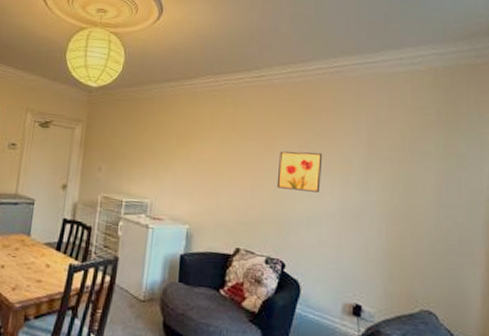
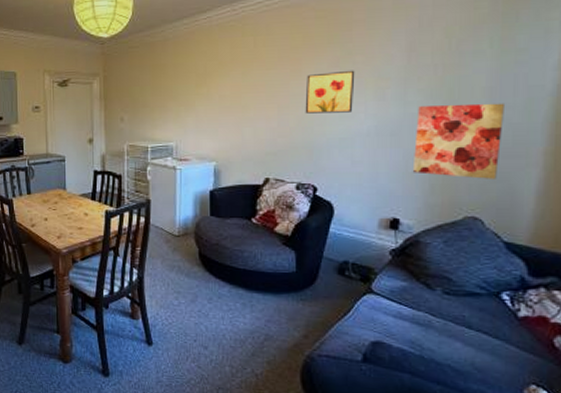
wall art: none [373,195,451,275] -> present [412,103,504,179]

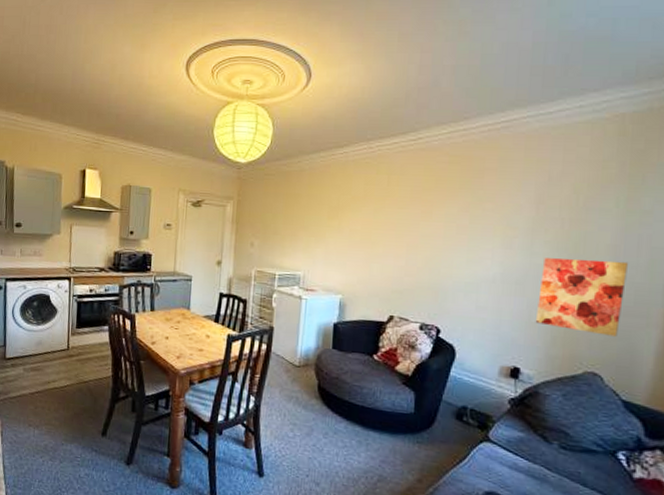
wall art: present [305,70,355,114] -> none [433,216,485,258]

